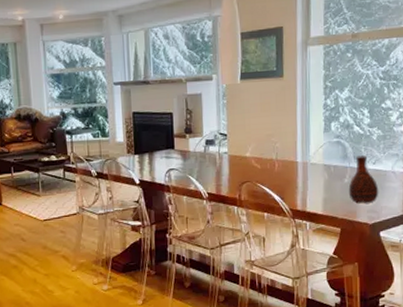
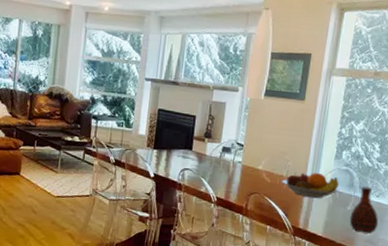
fruit bowl: none [272,150,333,177] -> present [281,172,339,199]

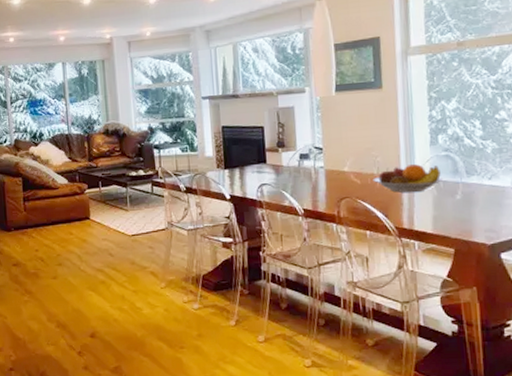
vase: present [349,186,379,235] -> none [461,170,498,224]

